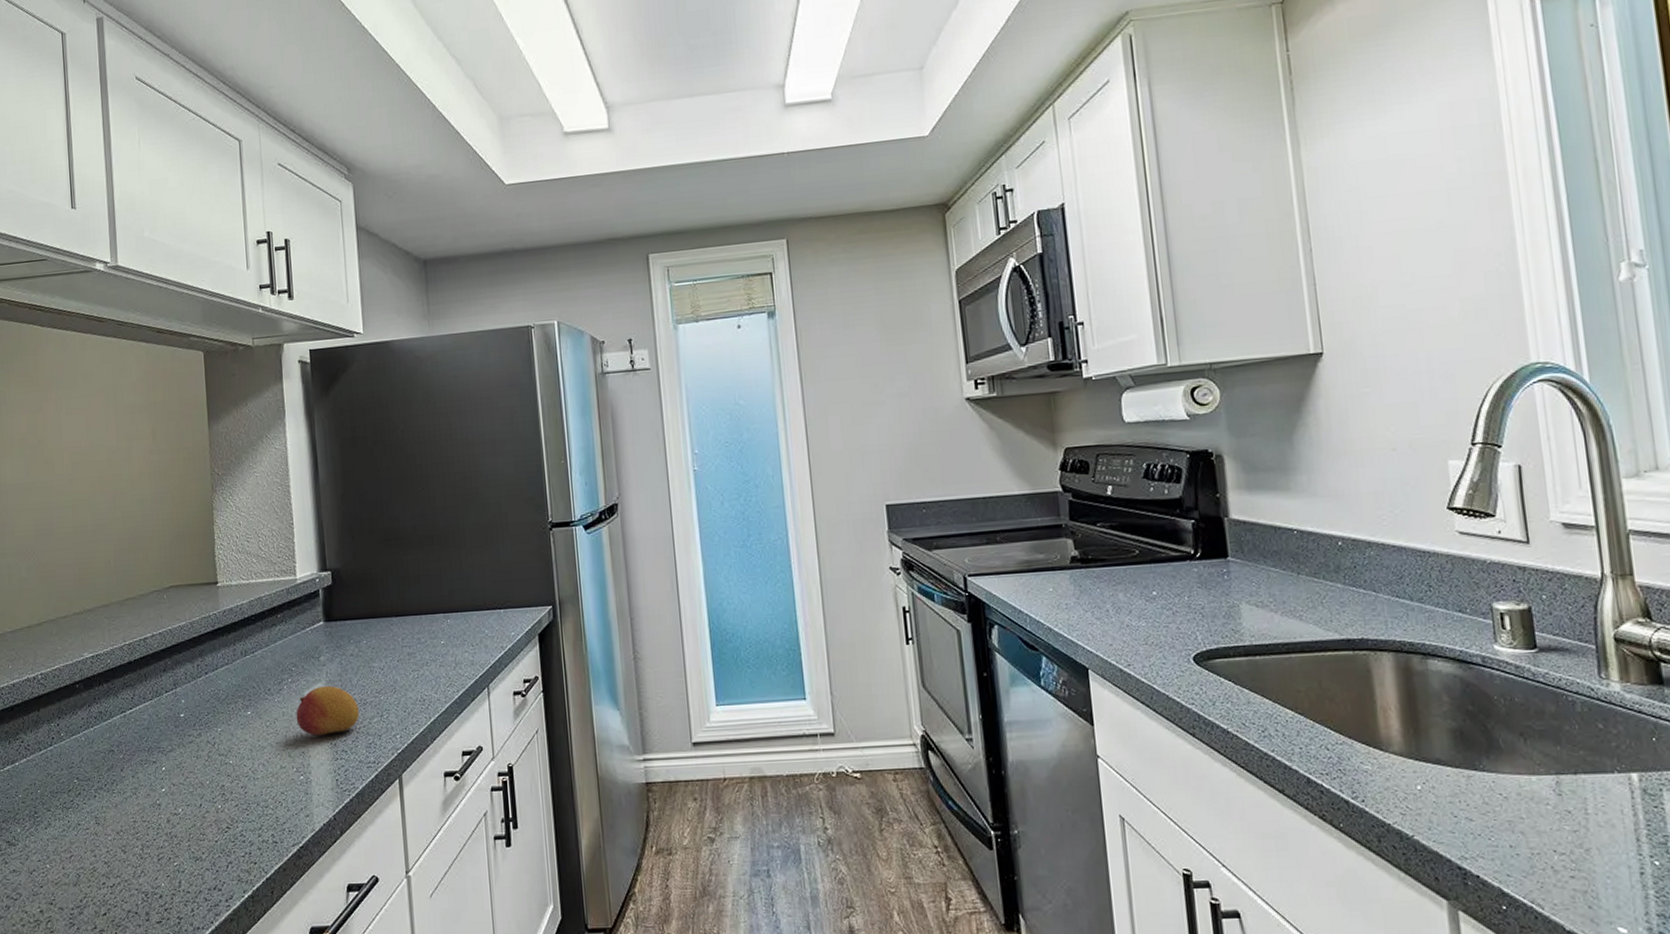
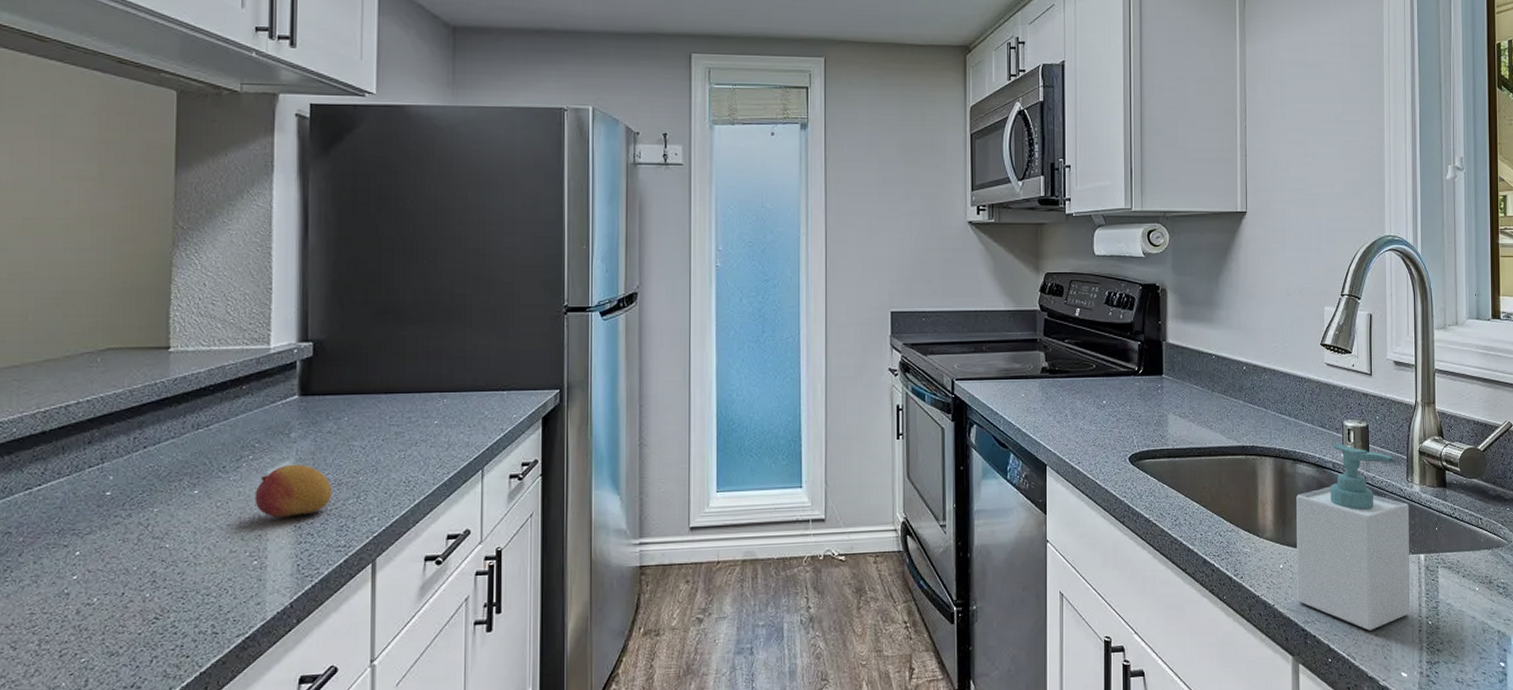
soap bottle: none [1432,631,1624,871] -> present [1296,442,1411,631]

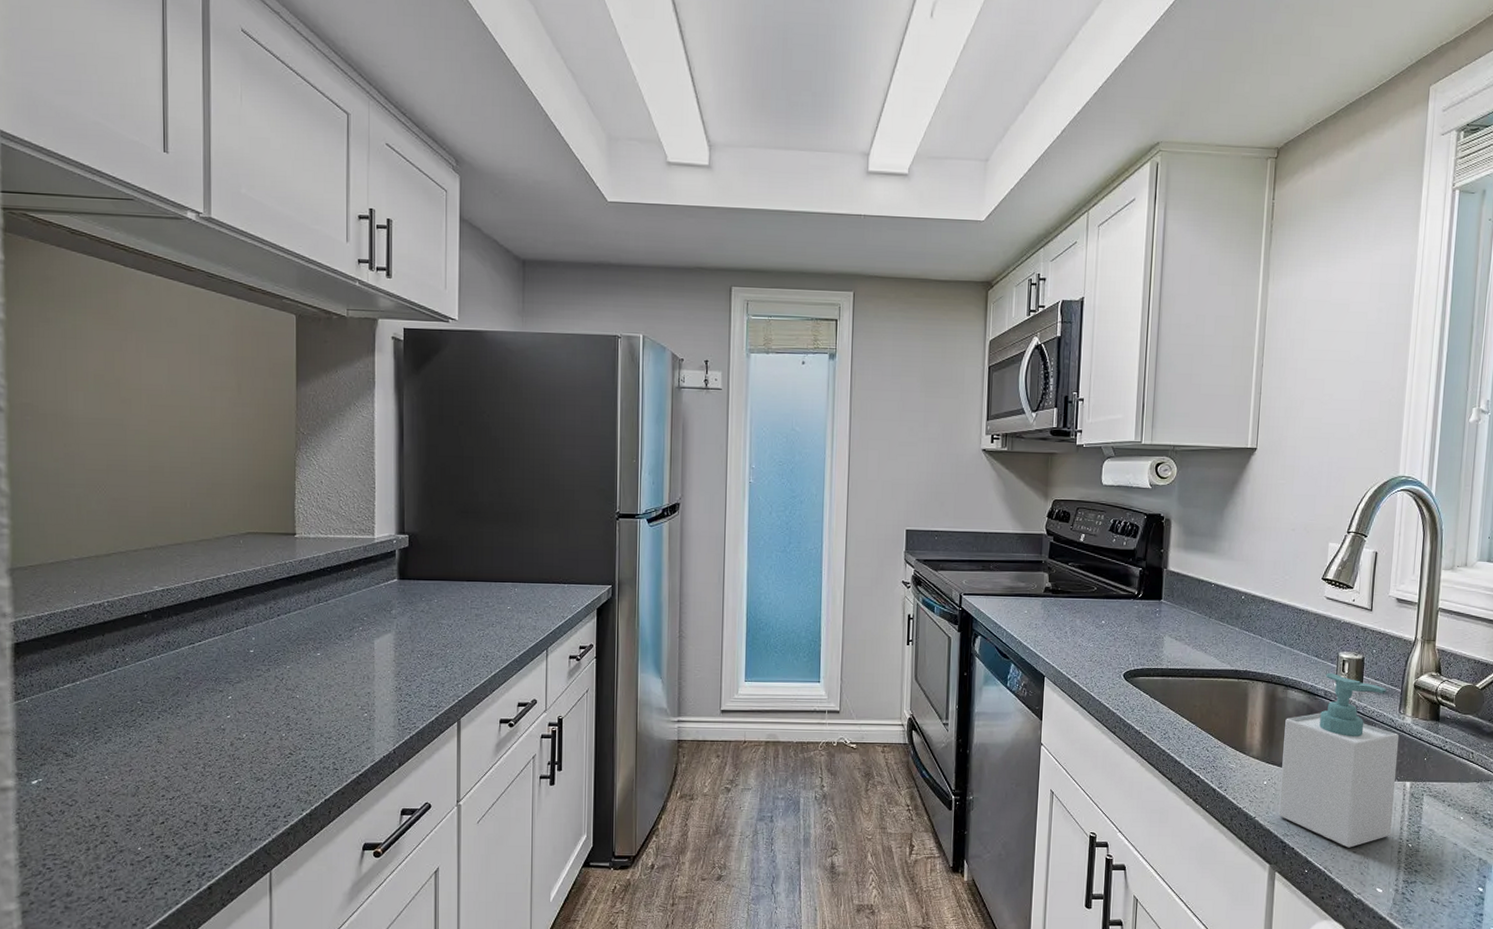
fruit: present [255,464,332,518] -> none [364,636,425,680]

